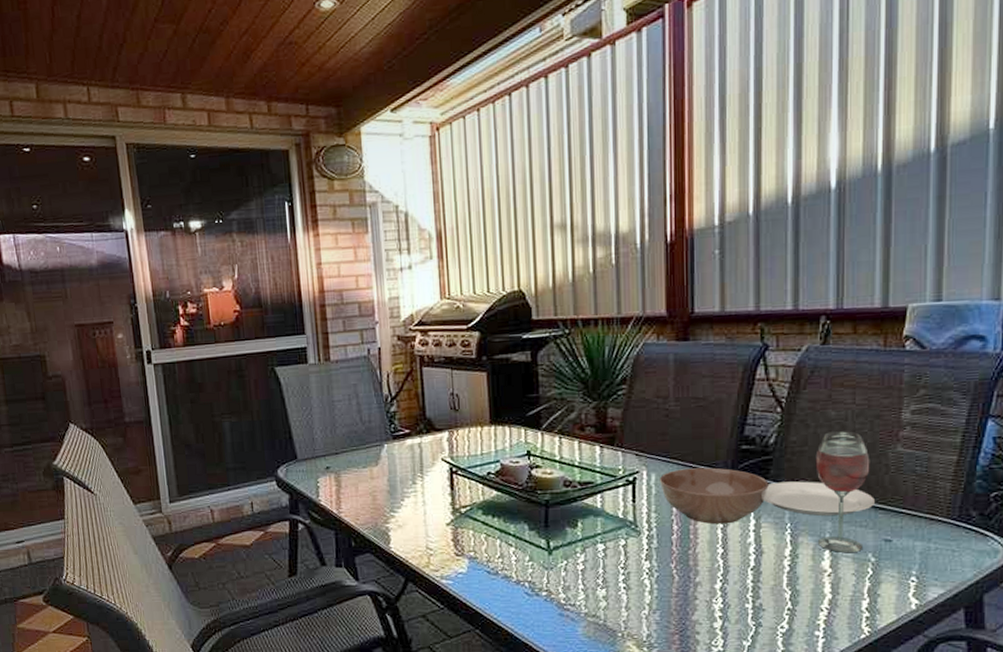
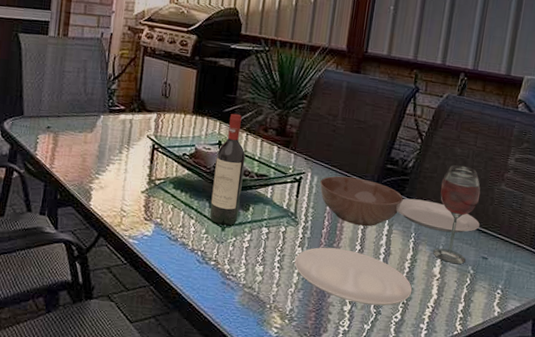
wine bottle: none [527,415,566,549] -> present [209,113,246,226]
plate: none [643,555,798,617] -> present [294,247,413,306]

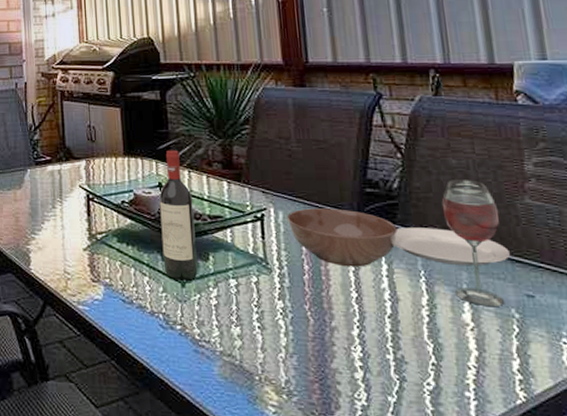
plate: present [294,247,413,306] -> none [277,297,442,370]

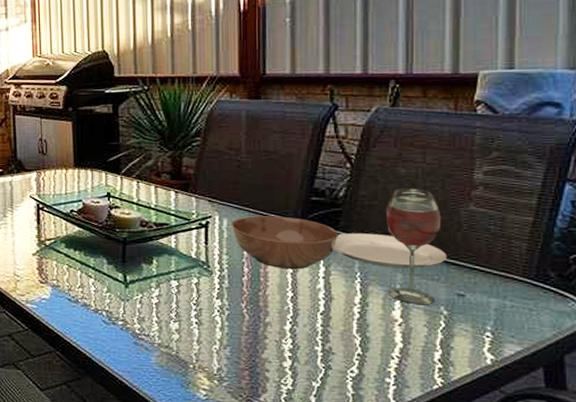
wine bottle: present [159,150,198,281] -> none [107,161,141,282]

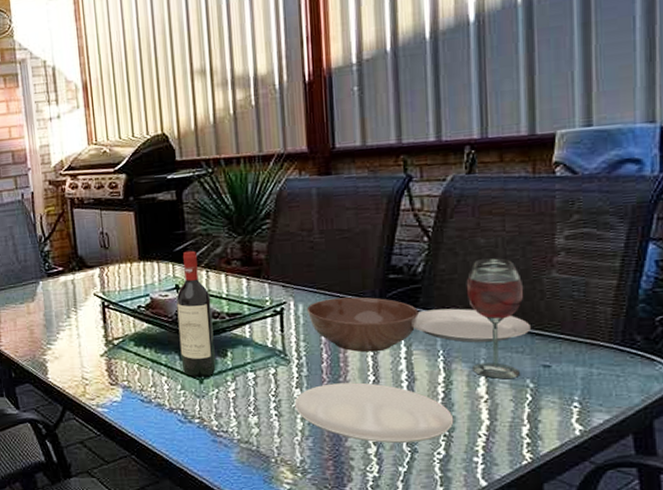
wine bottle: none [107,161,141,282] -> present [176,250,216,378]
plate: none [214,297,368,359] -> present [294,382,454,443]

